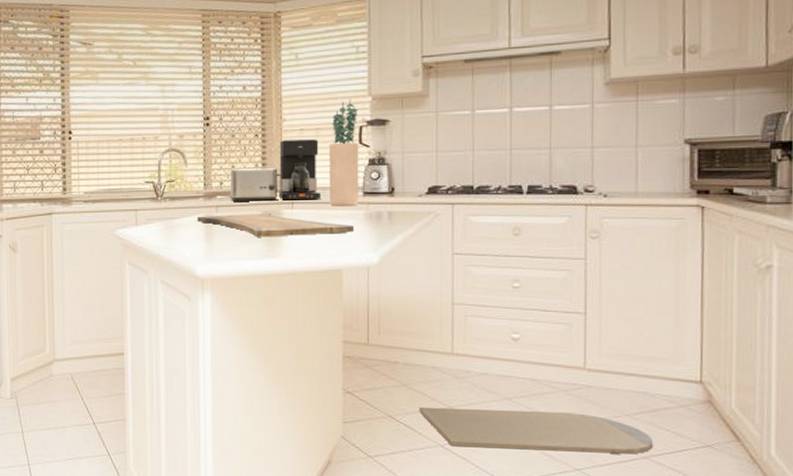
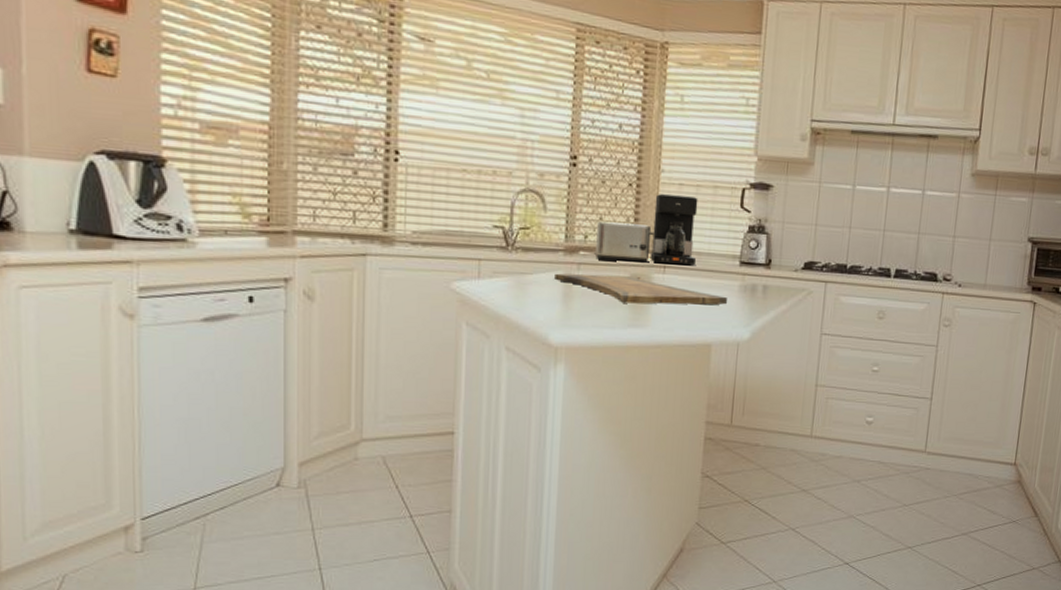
vase: present [328,99,359,208] -> none [705,156,742,277]
door mat: present [419,406,652,454] -> none [775,490,972,531]

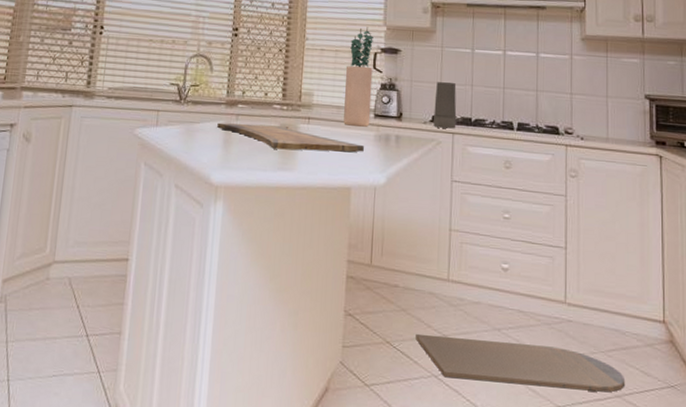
toaster: present [594,221,654,264] -> none [250,80,300,116]
coffee maker: present [650,194,698,266] -> none [296,58,337,118]
vase: none [705,156,742,277] -> present [344,27,373,127]
door mat: none [775,490,972,531] -> present [416,333,624,393]
canister: none [805,223,833,277] -> present [433,82,457,129]

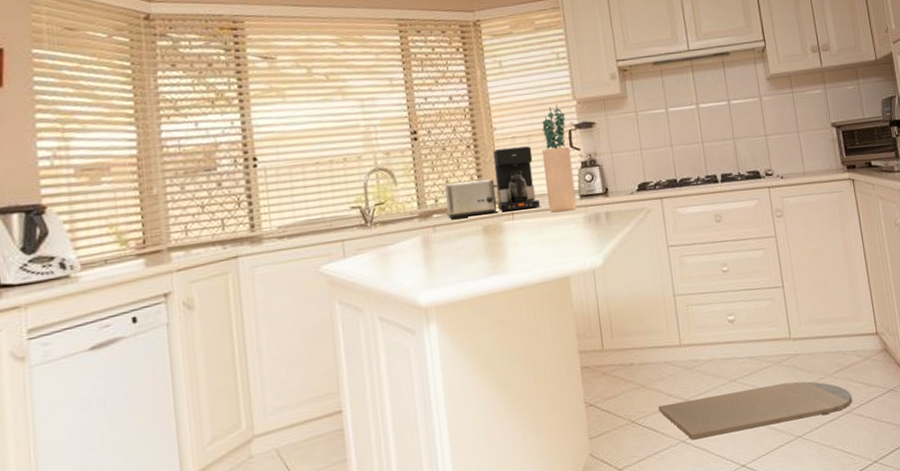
cutting board: present [217,122,365,152] -> none [413,226,577,255]
toaster: none [250,80,300,116] -> present [445,179,498,220]
coffee maker: none [296,58,337,118] -> present [492,146,541,212]
canister: present [433,82,457,129] -> none [636,147,663,196]

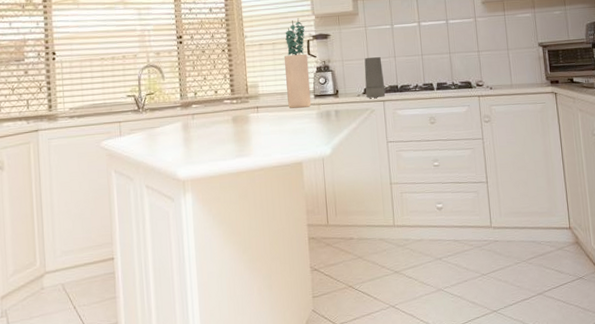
toaster: present [445,179,498,220] -> none [203,78,246,110]
coffee maker: present [492,146,541,212] -> none [243,52,281,106]
canister: none [636,147,663,196] -> present [364,57,386,98]
door mat: present [658,381,852,440] -> none [373,264,544,306]

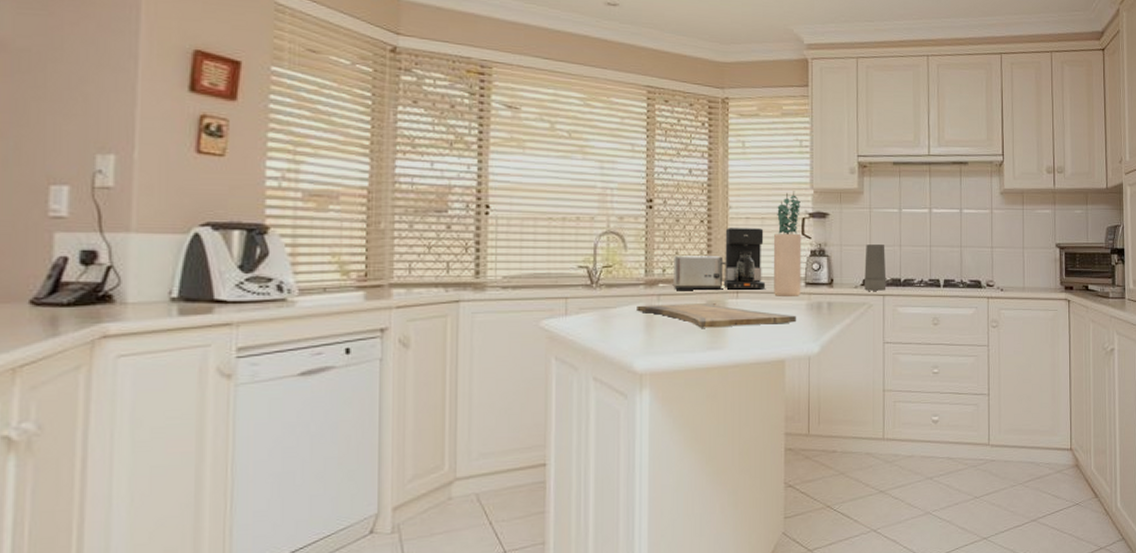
cutting board: none [176,117,310,140] -> present [637,302,797,328]
toaster: none [203,78,246,110] -> present [672,256,726,291]
coffee maker: none [243,52,281,106] -> present [723,228,766,290]

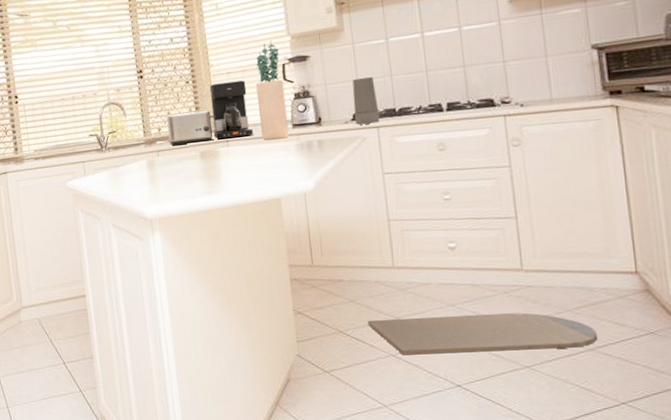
cutting board: present [637,302,797,328] -> none [140,152,289,176]
door mat: none [855,486,1039,530] -> present [368,312,597,355]

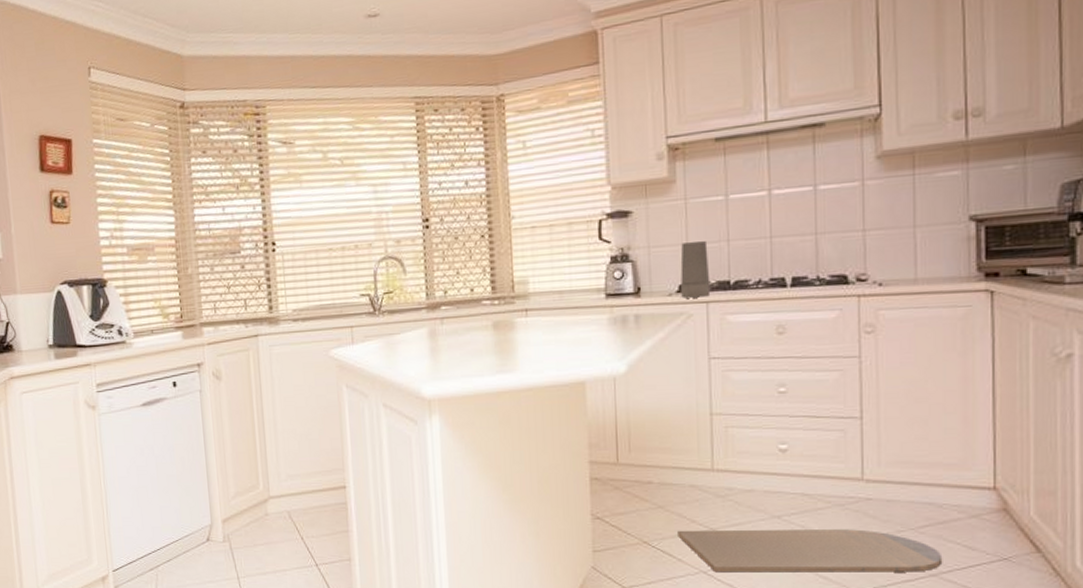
toaster: present [166,110,214,146] -> none [455,272,512,313]
coffee maker: present [209,80,254,140] -> none [509,237,559,308]
vase: present [255,40,290,141] -> none [564,190,601,313]

